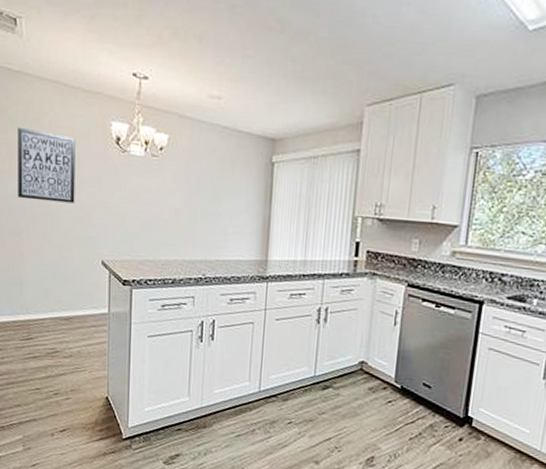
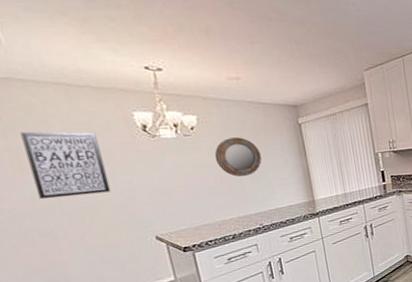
home mirror: none [175,166,222,215] -> present [214,137,262,177]

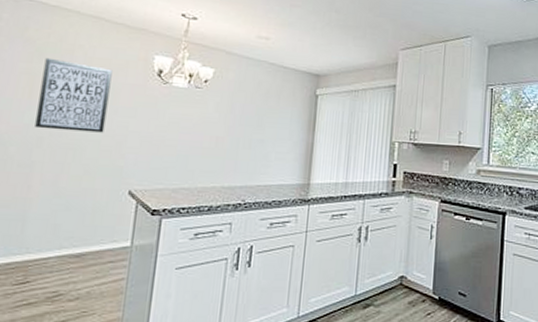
home mirror: present [214,137,262,177] -> none [218,97,267,142]

